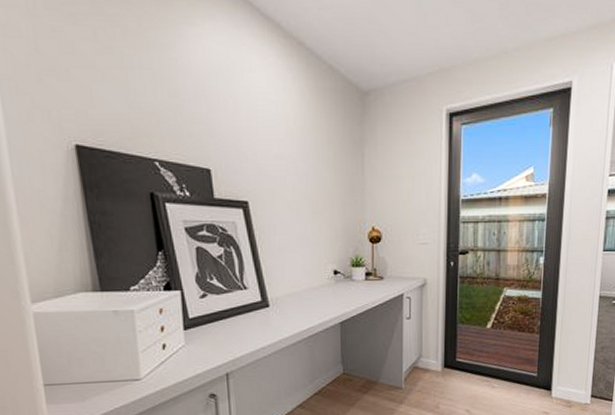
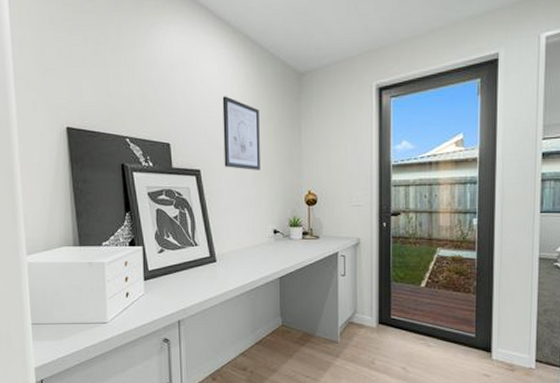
wall art: none [273,114,318,203] -> present [222,96,260,170]

